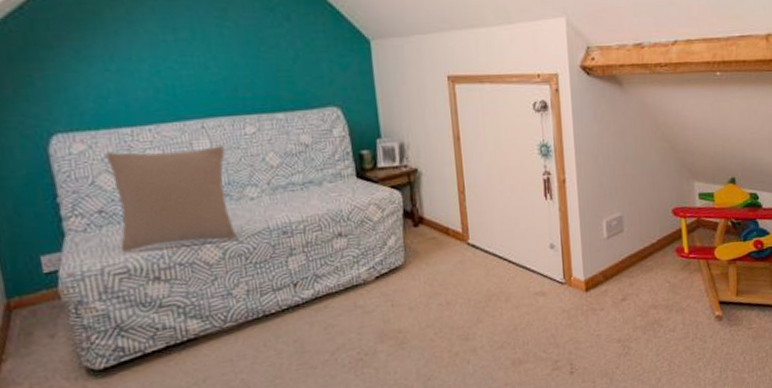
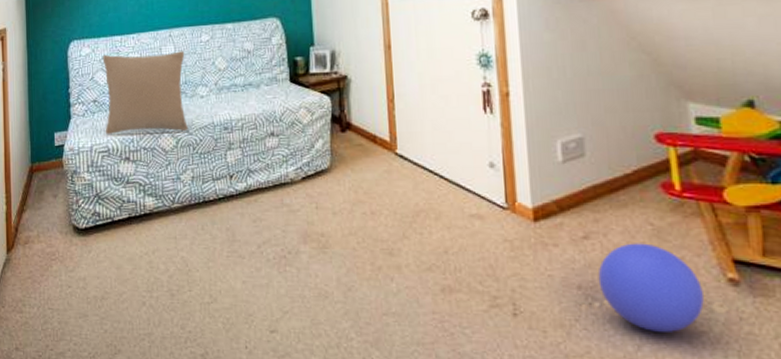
ball: none [632,297,701,366] -> present [598,243,704,334]

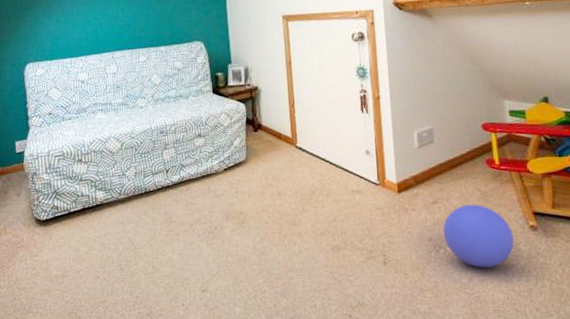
pillow: present [102,51,188,135] -> none [55,70,130,142]

